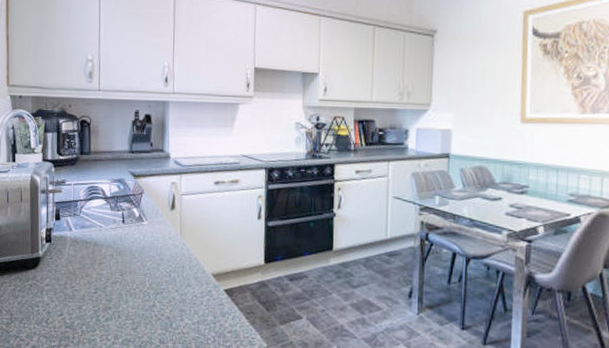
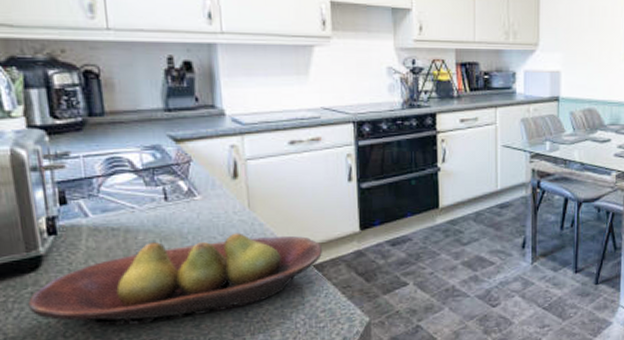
fruit bowl: none [28,254,233,322] -> present [28,233,322,327]

